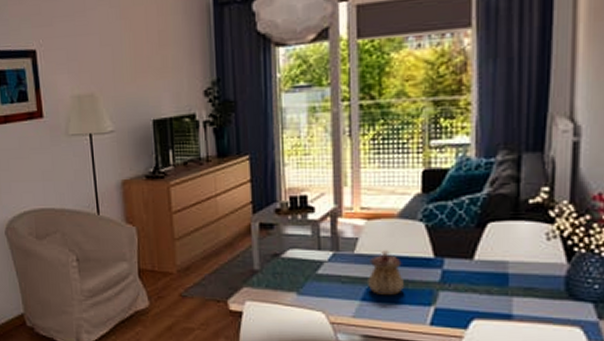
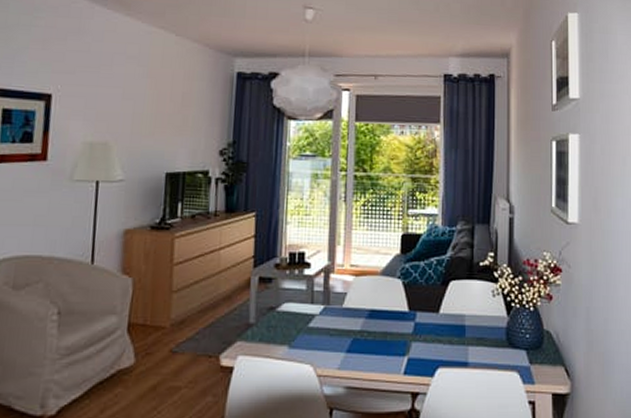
teapot: present [368,250,405,295] -> none [353,304,384,346]

